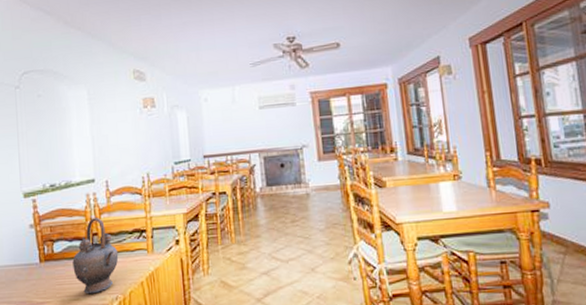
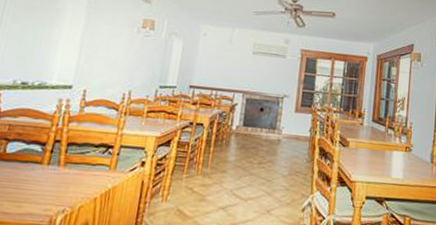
teapot: present [72,217,119,294] -> none [22,123,78,203]

